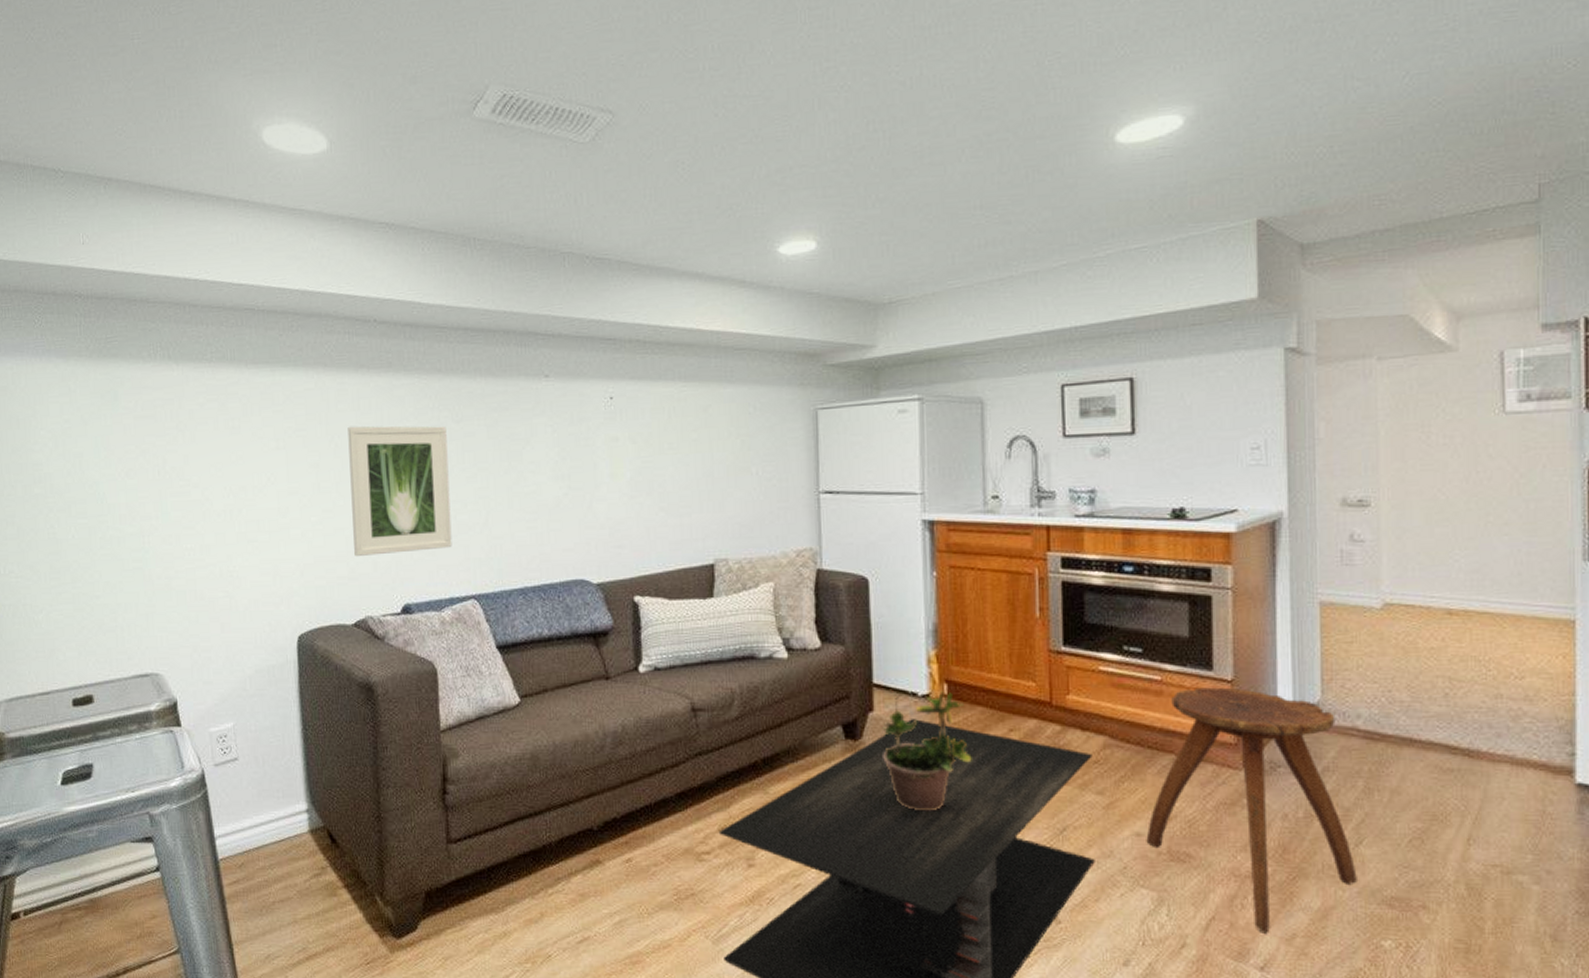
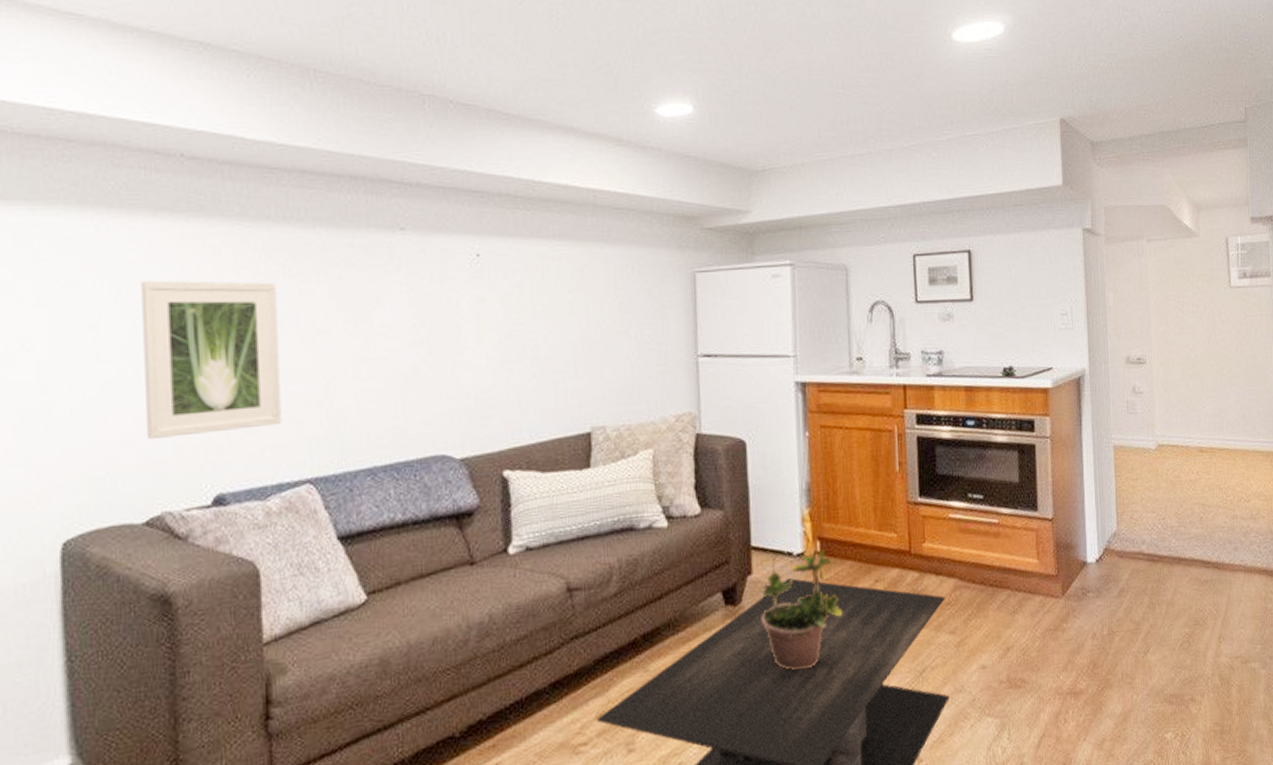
stool: present [1146,687,1357,933] -> none [990,525,1147,743]

